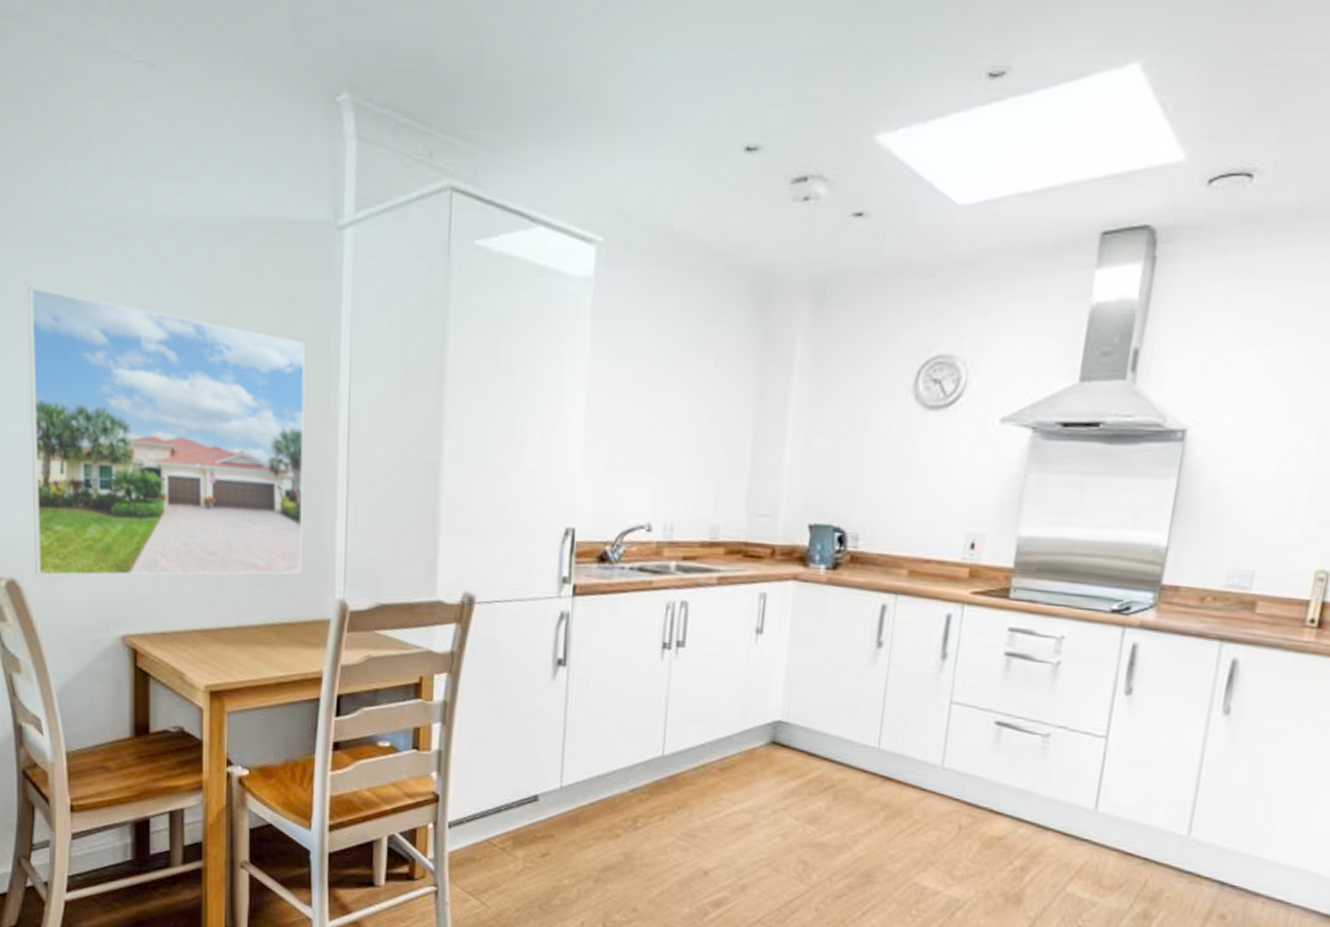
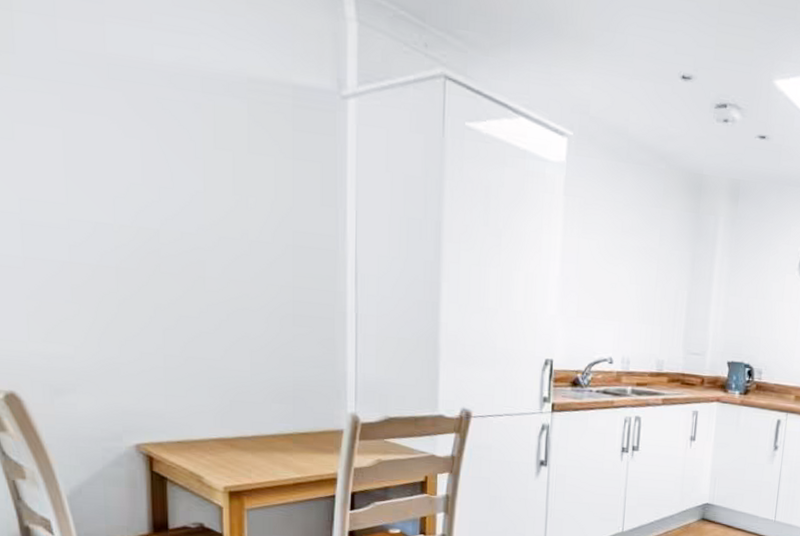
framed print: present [27,287,306,576] -> none [16,116,316,392]

